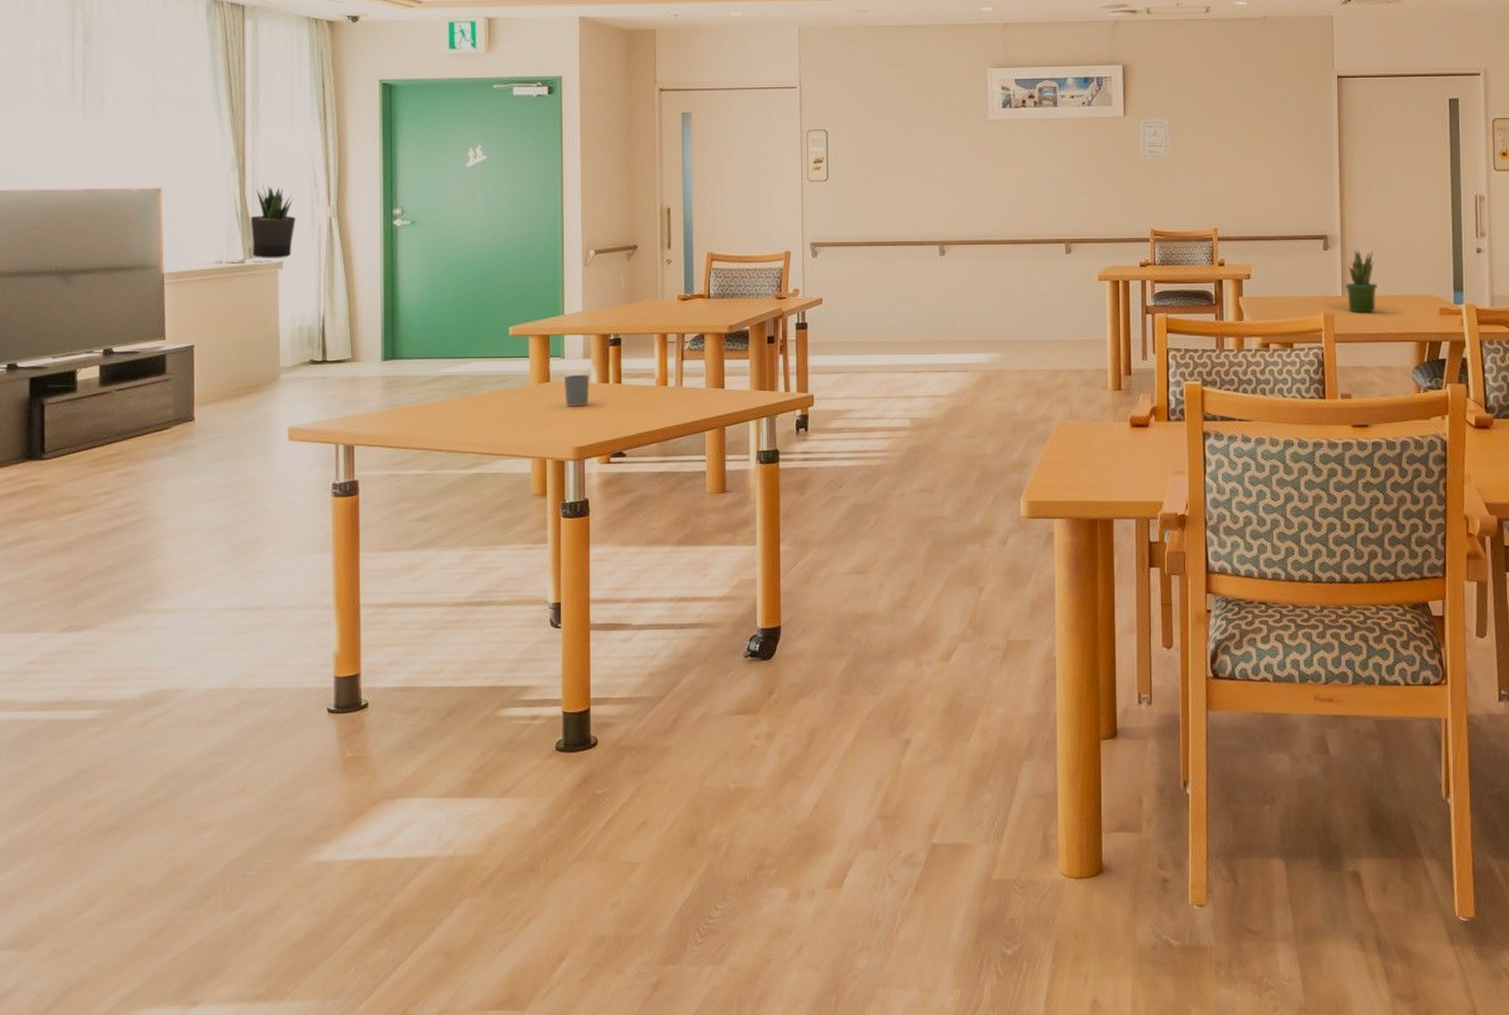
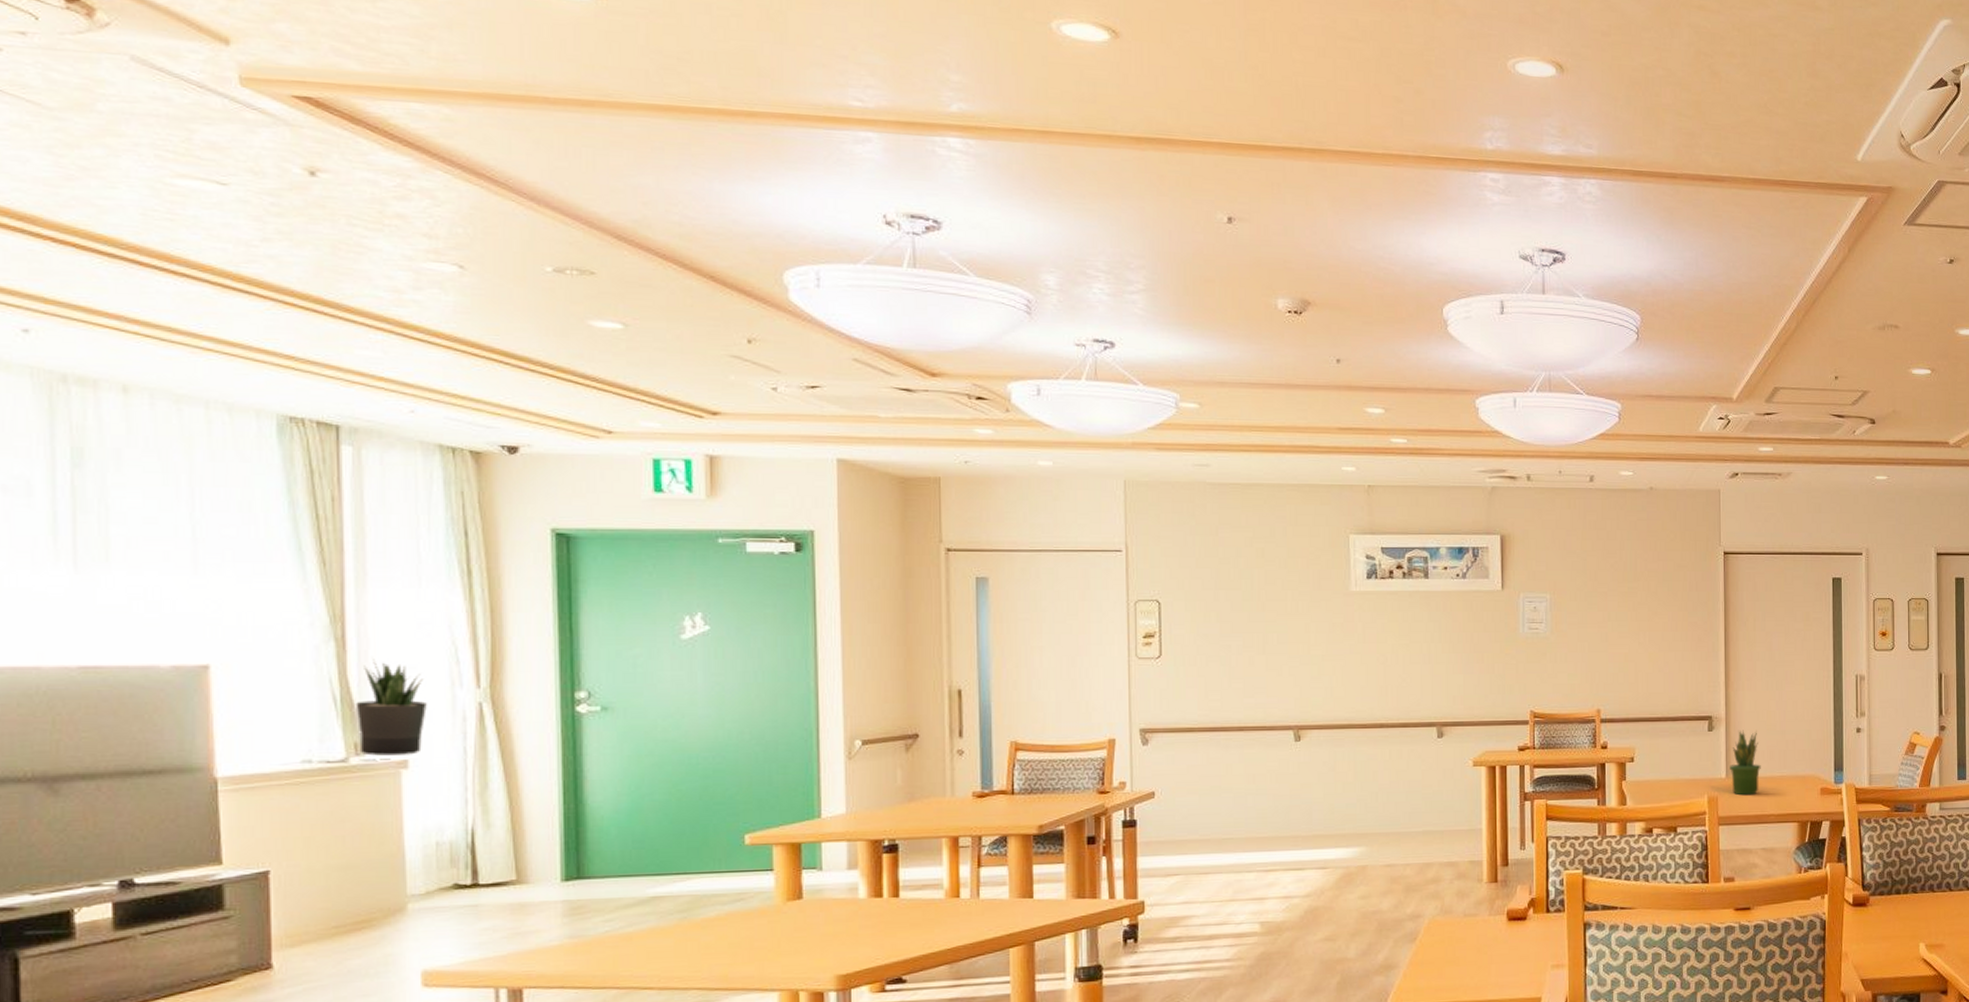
mug: present [565,374,590,407] -> none [823,888,857,928]

